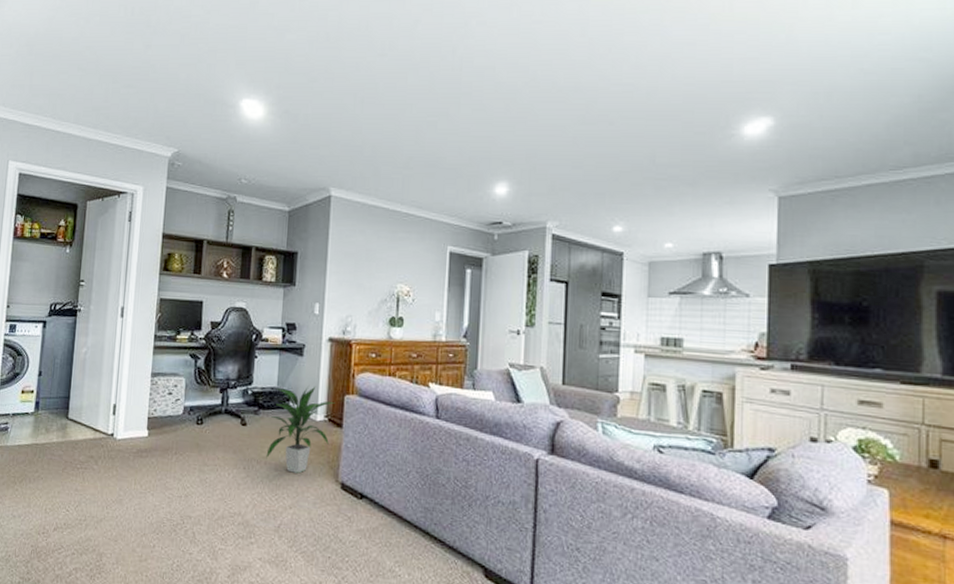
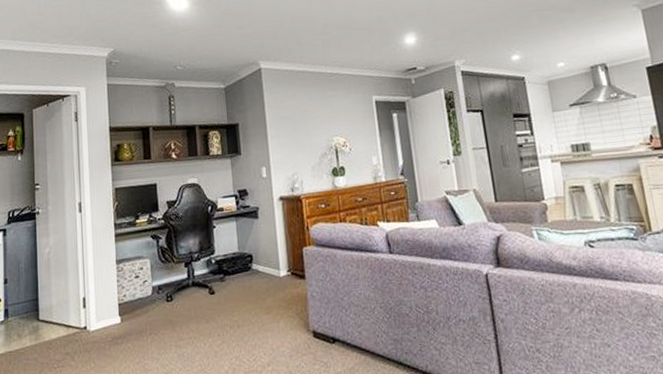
indoor plant: present [266,386,335,473] -> none [236,244,295,331]

